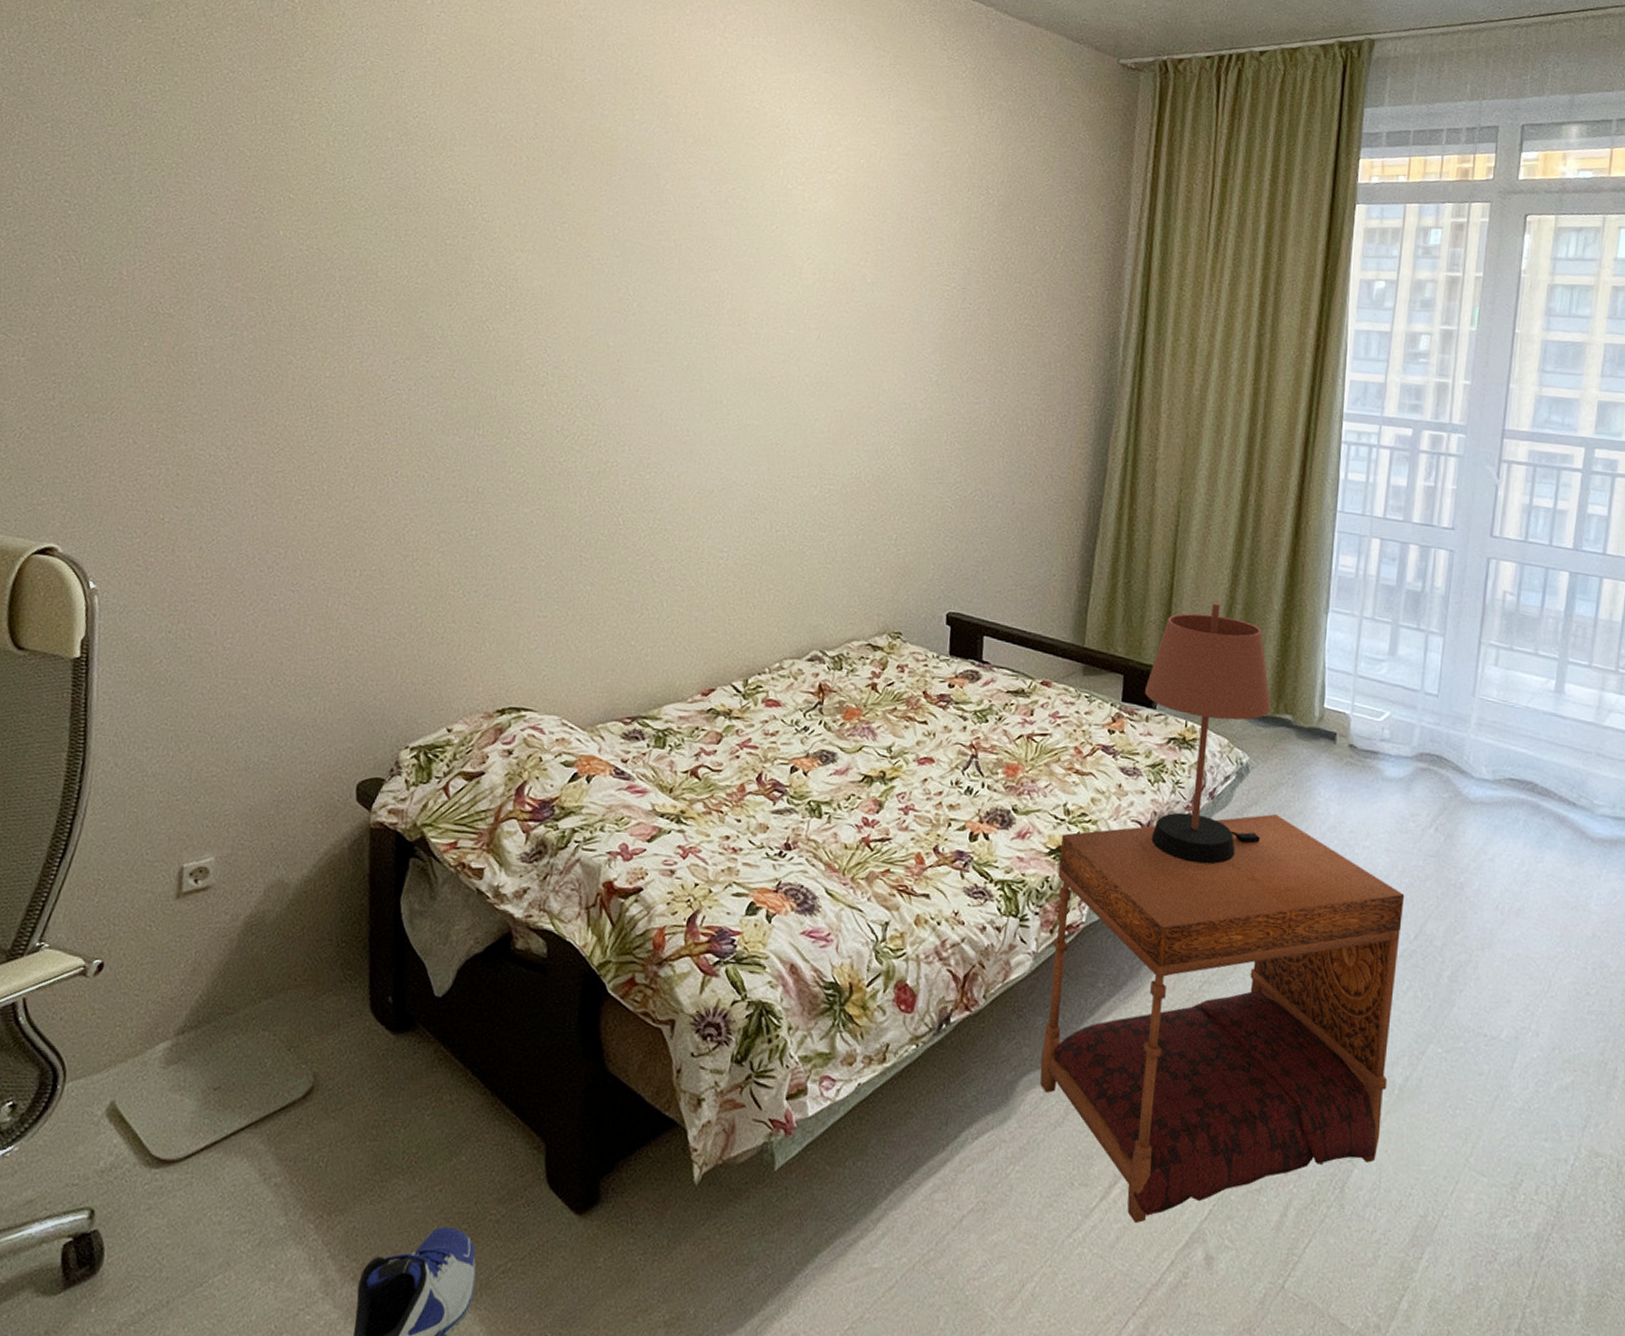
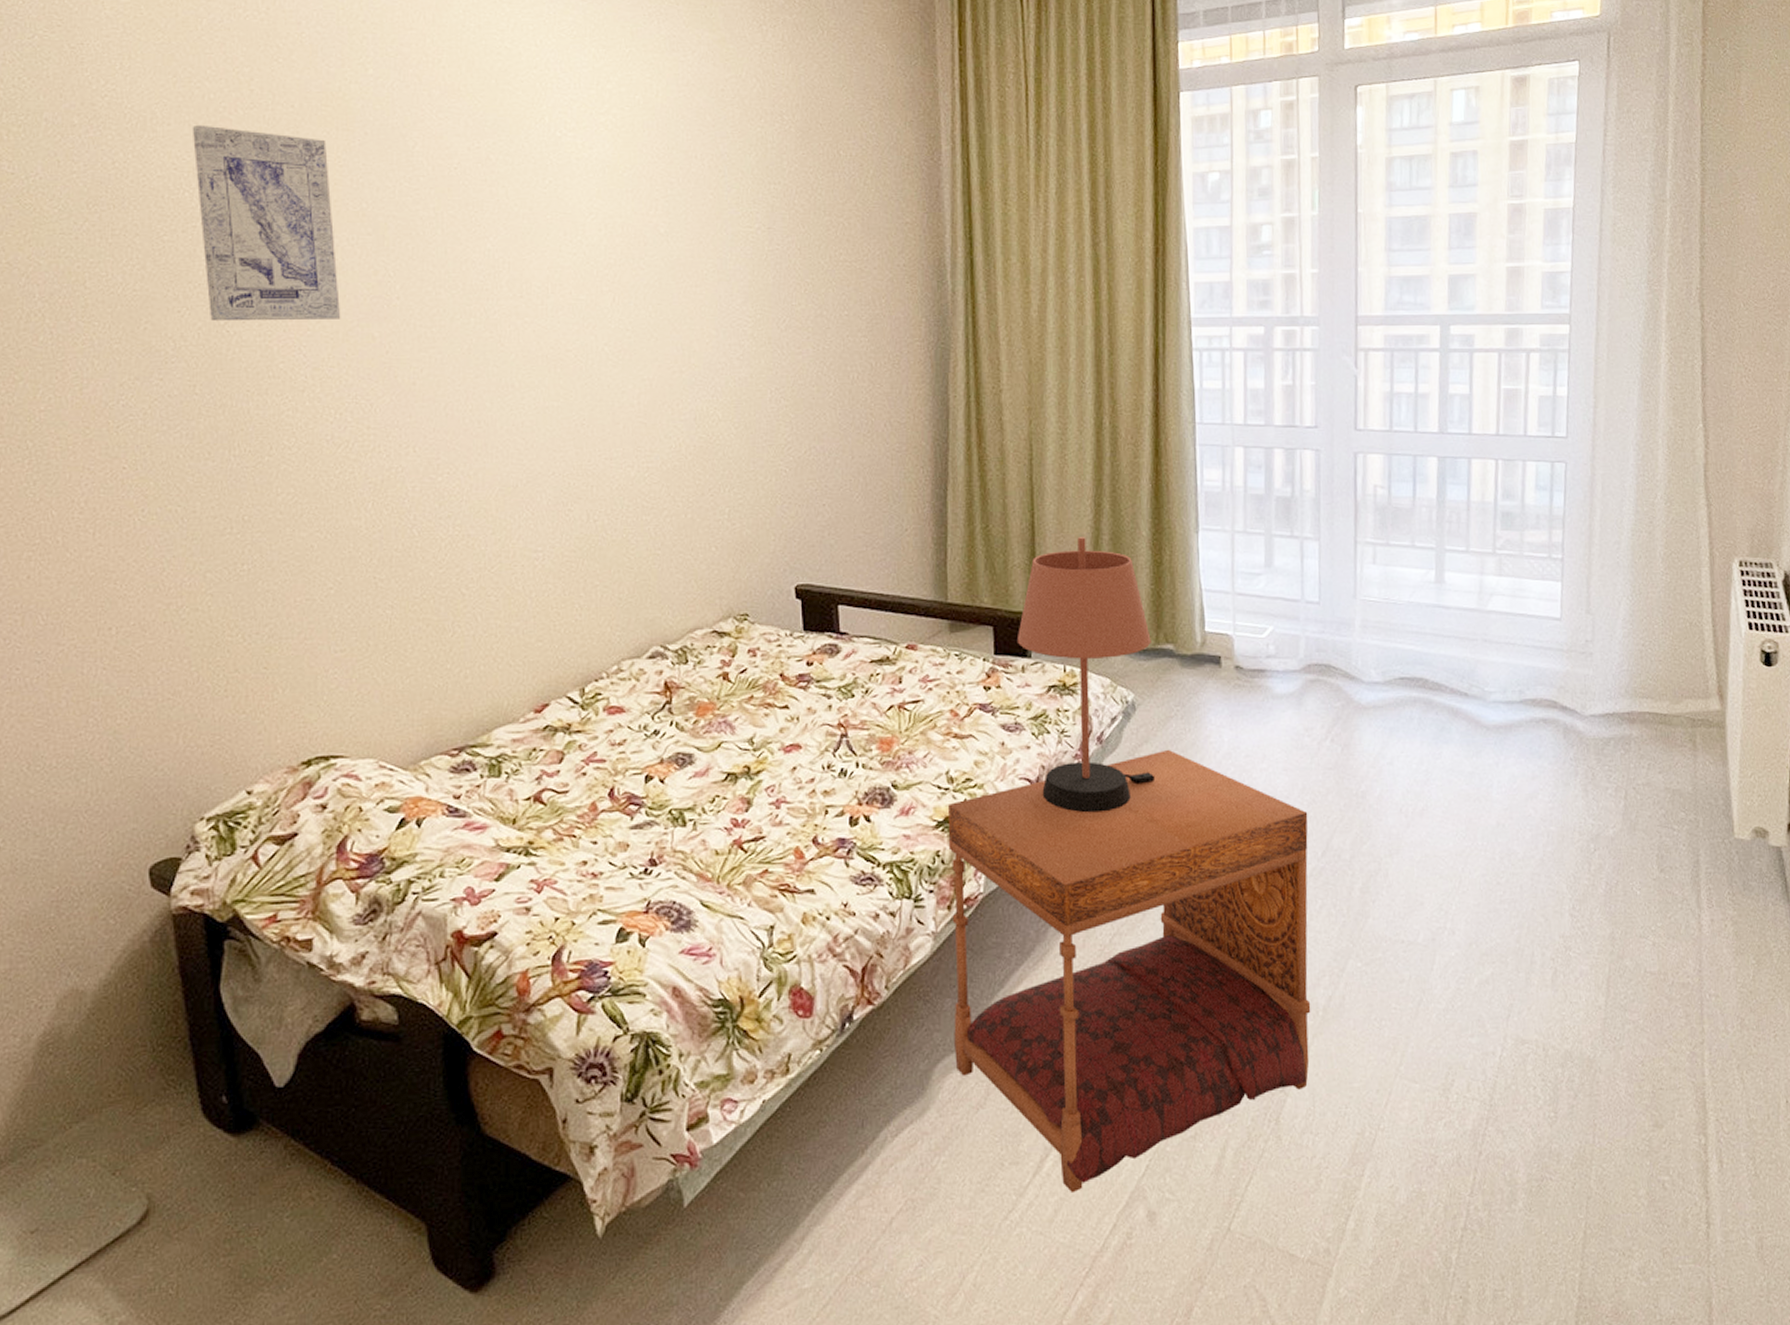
wall art: none [475,148,592,327] -> present [192,124,341,322]

